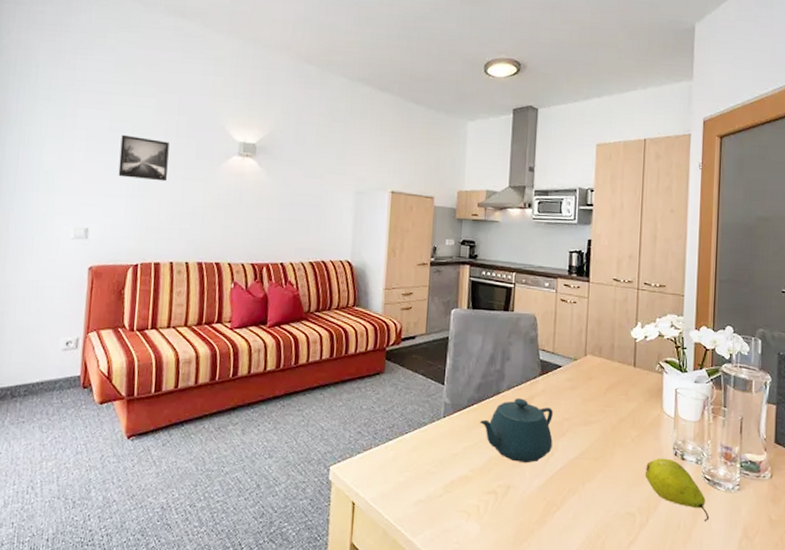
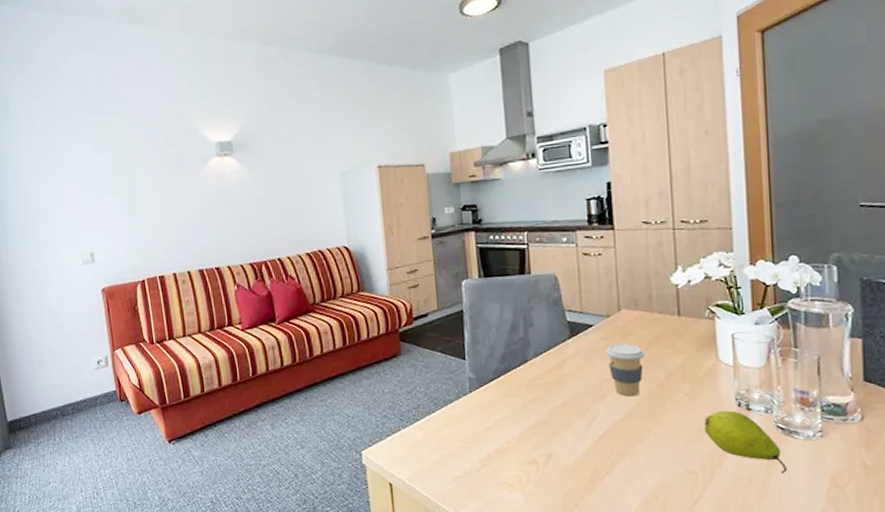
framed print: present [118,134,170,182] -> none [103,154,155,198]
teapot: present [480,398,553,464] -> none [510,364,593,430]
coffee cup: none [569,386,603,437] -> present [605,344,645,397]

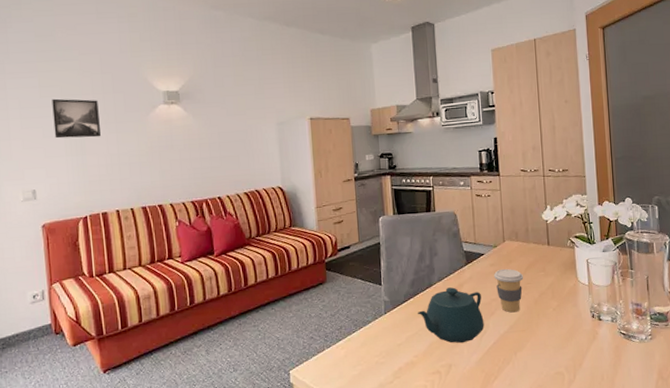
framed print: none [103,154,155,198] -> present [52,98,102,139]
teapot: none [510,364,593,430] -> present [418,287,484,343]
fruit: present [704,410,788,473] -> none [568,321,628,370]

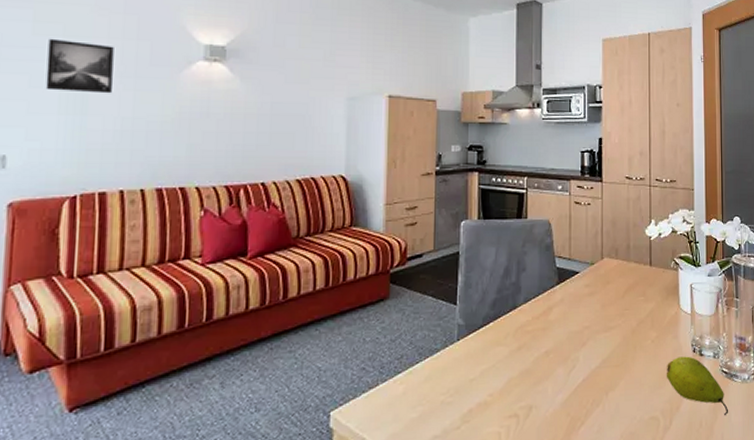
teapot: present [418,287,484,343] -> none [497,311,574,380]
coffee cup: present [493,269,524,313] -> none [588,291,622,344]
fruit: none [568,321,628,370] -> present [666,356,729,415]

